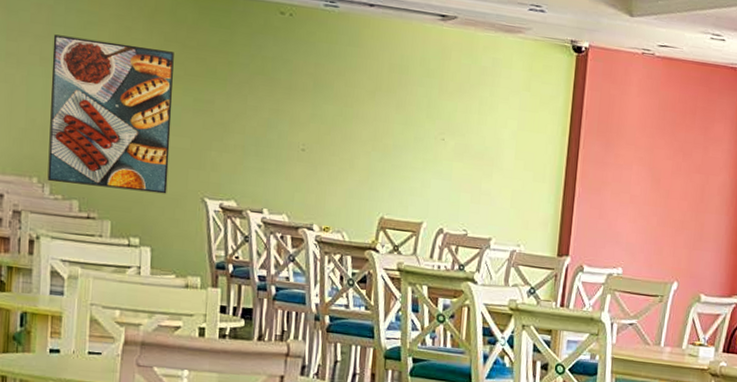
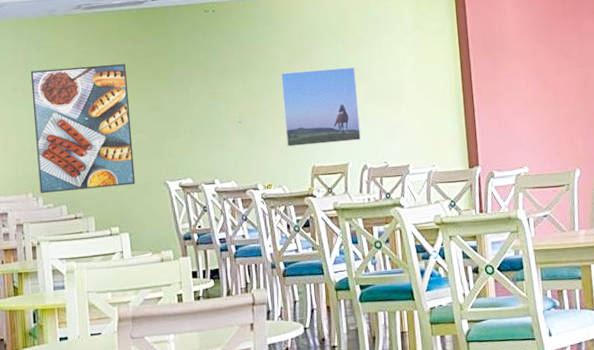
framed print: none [354,104,448,200] -> present [281,66,361,147]

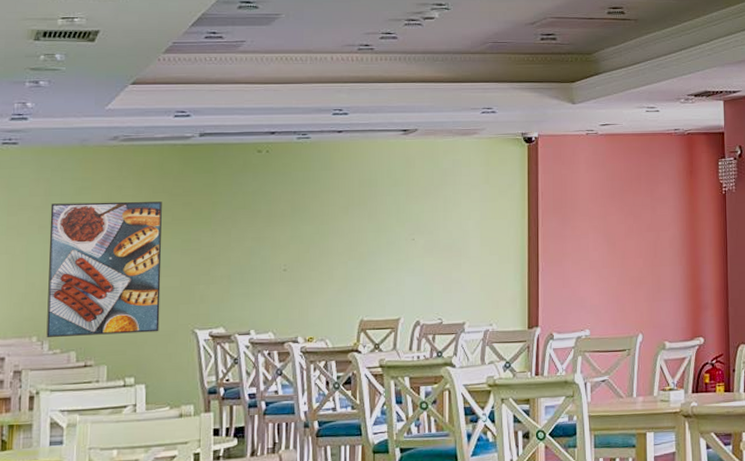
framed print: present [281,66,361,147] -> none [334,218,416,298]

